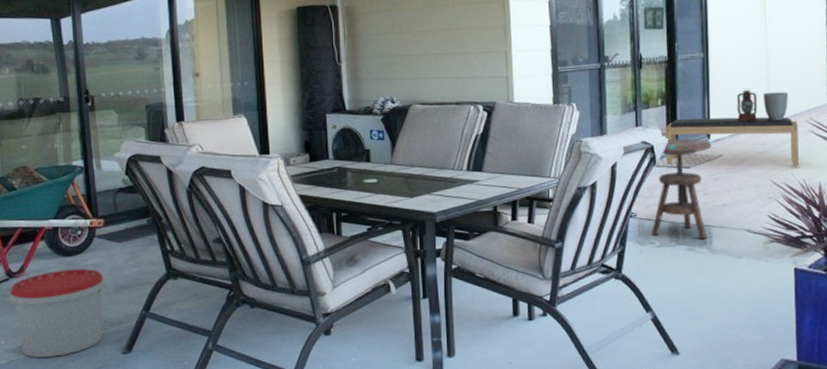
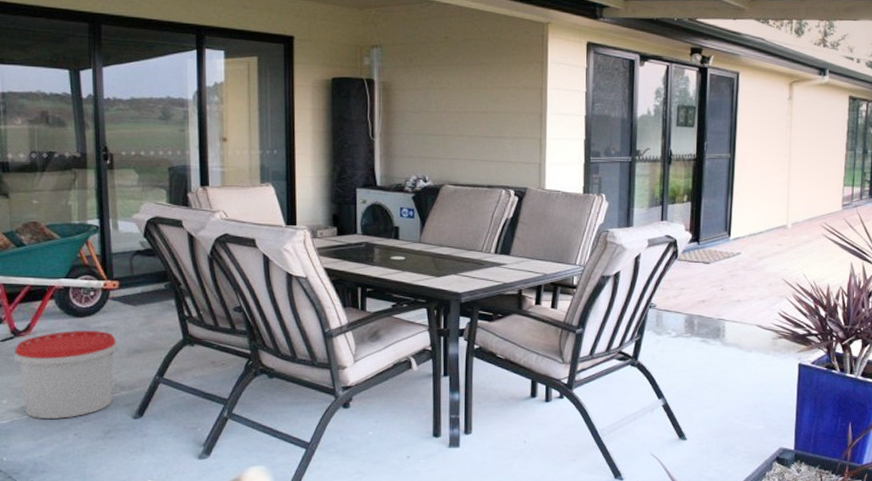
side table: present [651,139,712,240] -> none [668,235,731,333]
bench: present [665,117,799,167] -> none [687,215,814,269]
lantern: present [736,88,758,121] -> none [757,191,777,222]
ceramic pot: present [763,92,788,121] -> none [782,196,806,223]

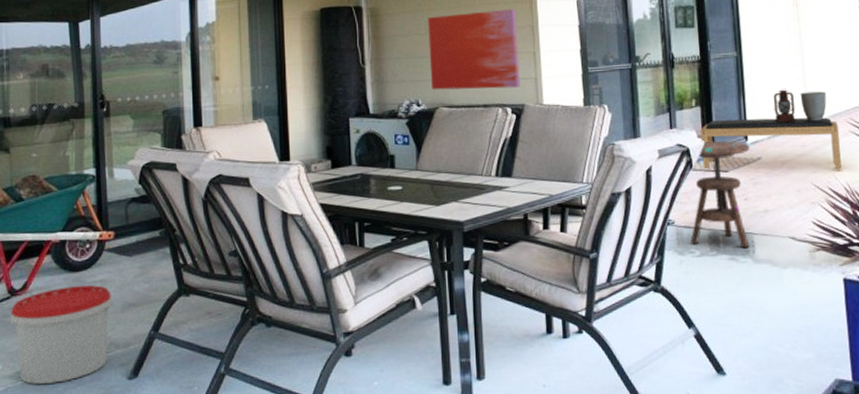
wall art: none [438,94,526,171] -> present [428,8,520,90]
side table: none [668,235,731,333] -> present [690,141,750,249]
bench: none [687,215,814,269] -> present [700,117,842,170]
lantern: none [757,191,777,222] -> present [773,88,797,122]
ceramic pot: none [782,196,806,223] -> present [800,91,827,121]

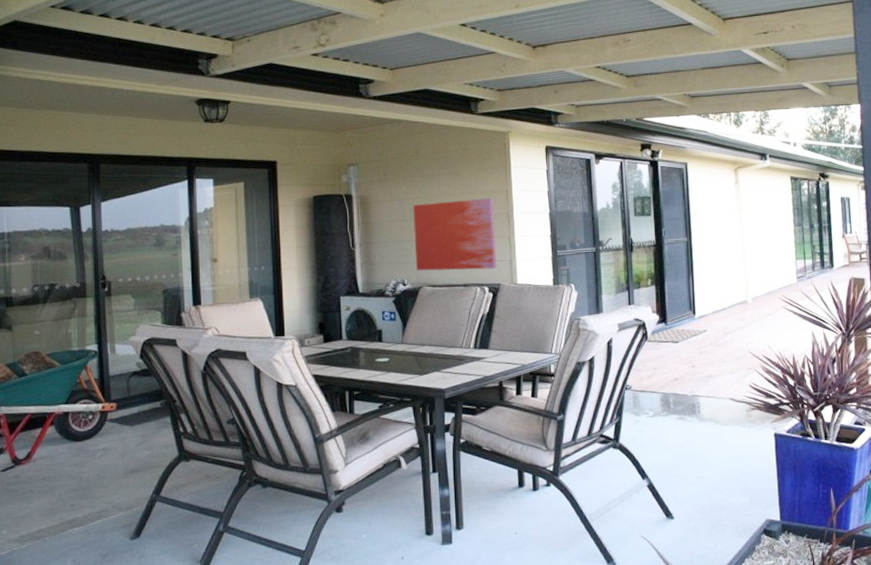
bucket: present [10,285,113,384] -> none [14,453,115,547]
side table: present [690,141,750,249] -> none [645,315,697,409]
bench: present [700,117,842,170] -> none [655,294,775,341]
lantern: present [773,88,797,122] -> none [717,269,737,299]
ceramic pot: present [800,91,827,121] -> none [740,272,763,298]

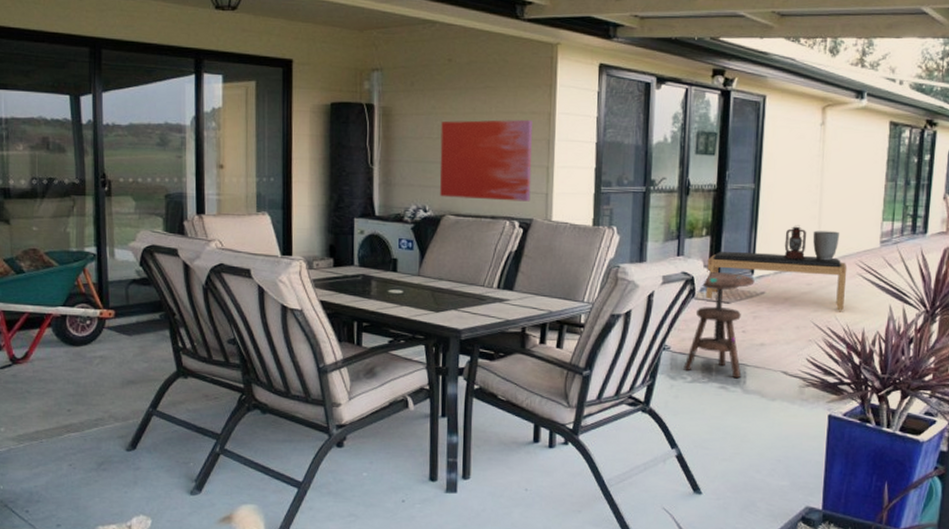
side table: none [645,315,697,409] -> present [683,272,755,379]
bench: none [655,294,775,341] -> present [705,251,848,311]
lantern: none [717,269,737,299] -> present [784,225,806,259]
ceramic pot: none [740,272,763,298] -> present [812,231,839,261]

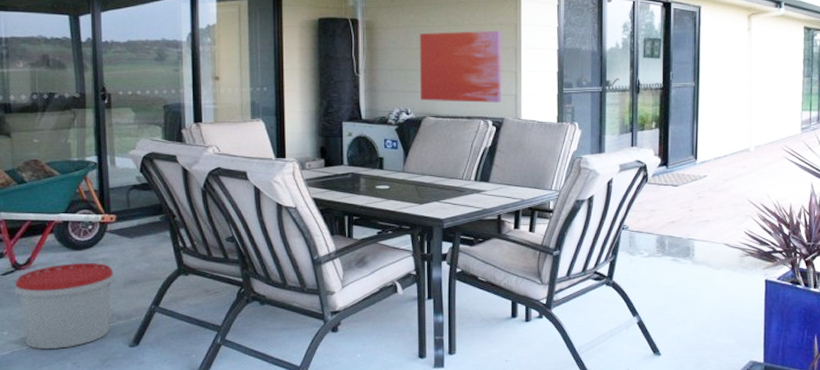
bucket: none [12,359,112,449] -> present [14,263,115,349]
side table: present [683,272,755,379] -> none [641,160,698,252]
bench: present [705,251,848,311] -> none [657,141,775,189]
lantern: present [784,225,806,259] -> none [722,116,740,146]
ceramic pot: present [812,231,839,261] -> none [745,121,767,147]

